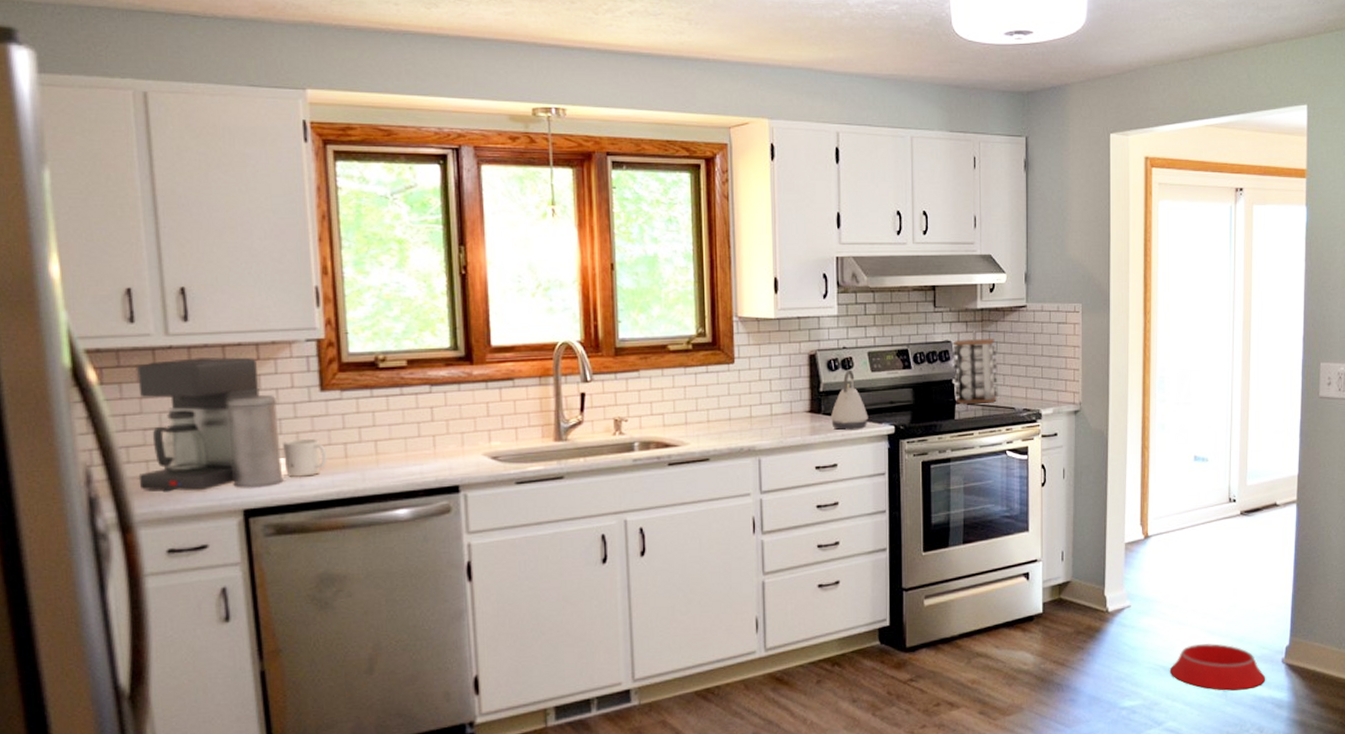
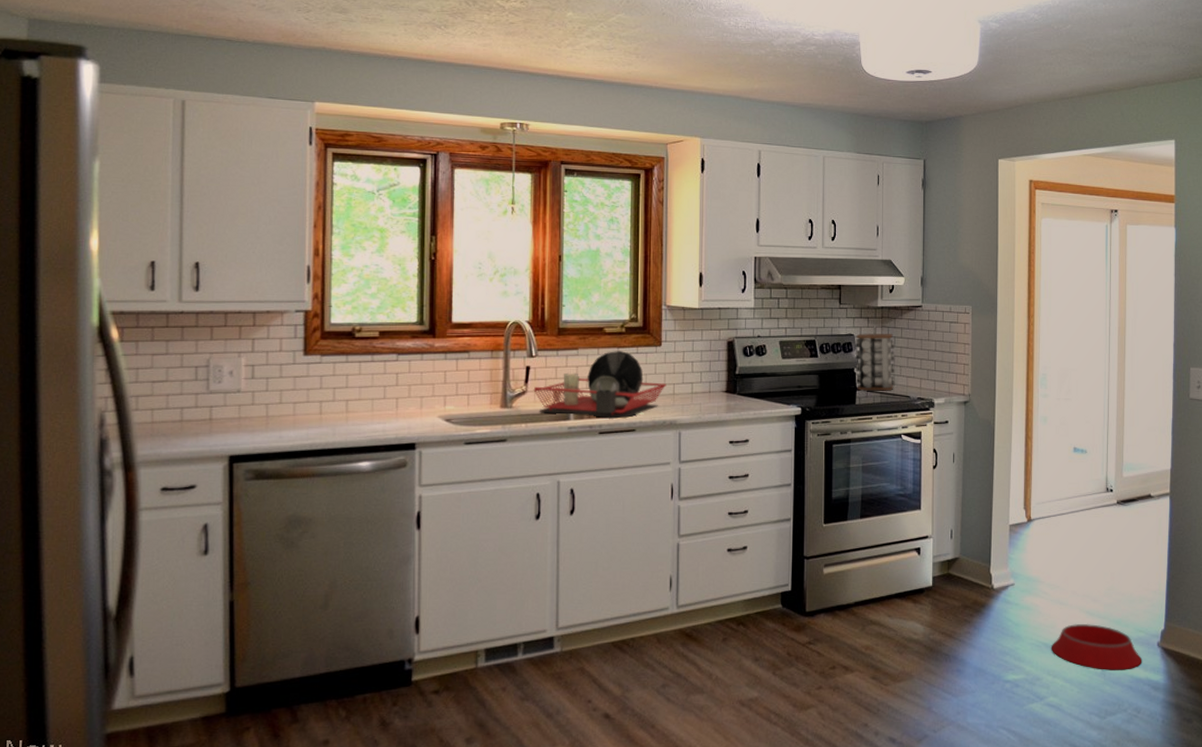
coffee maker: present [136,357,260,491] -> none [143,322,253,438]
canister: present [225,394,284,488] -> none [222,355,267,437]
mug: present [283,439,327,477] -> none [267,396,305,429]
dish rack: none [590,370,742,448] -> present [533,350,667,419]
kettle: present [830,369,868,431] -> none [744,356,778,410]

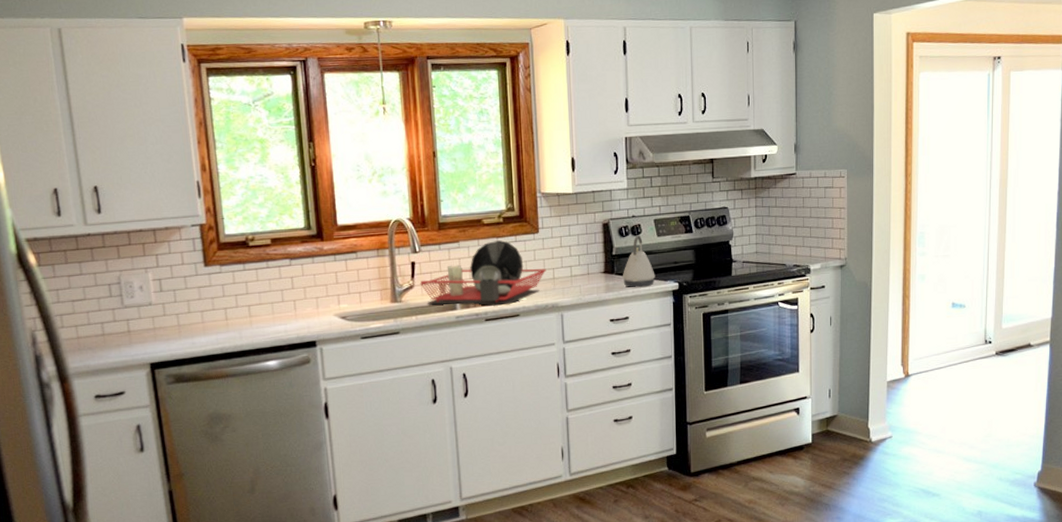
kettle: none [744,356,778,410] -> present [622,235,655,288]
spice rack: present [856,324,895,392] -> none [730,196,771,263]
pet bowl: present [1051,624,1142,670] -> none [928,469,1019,511]

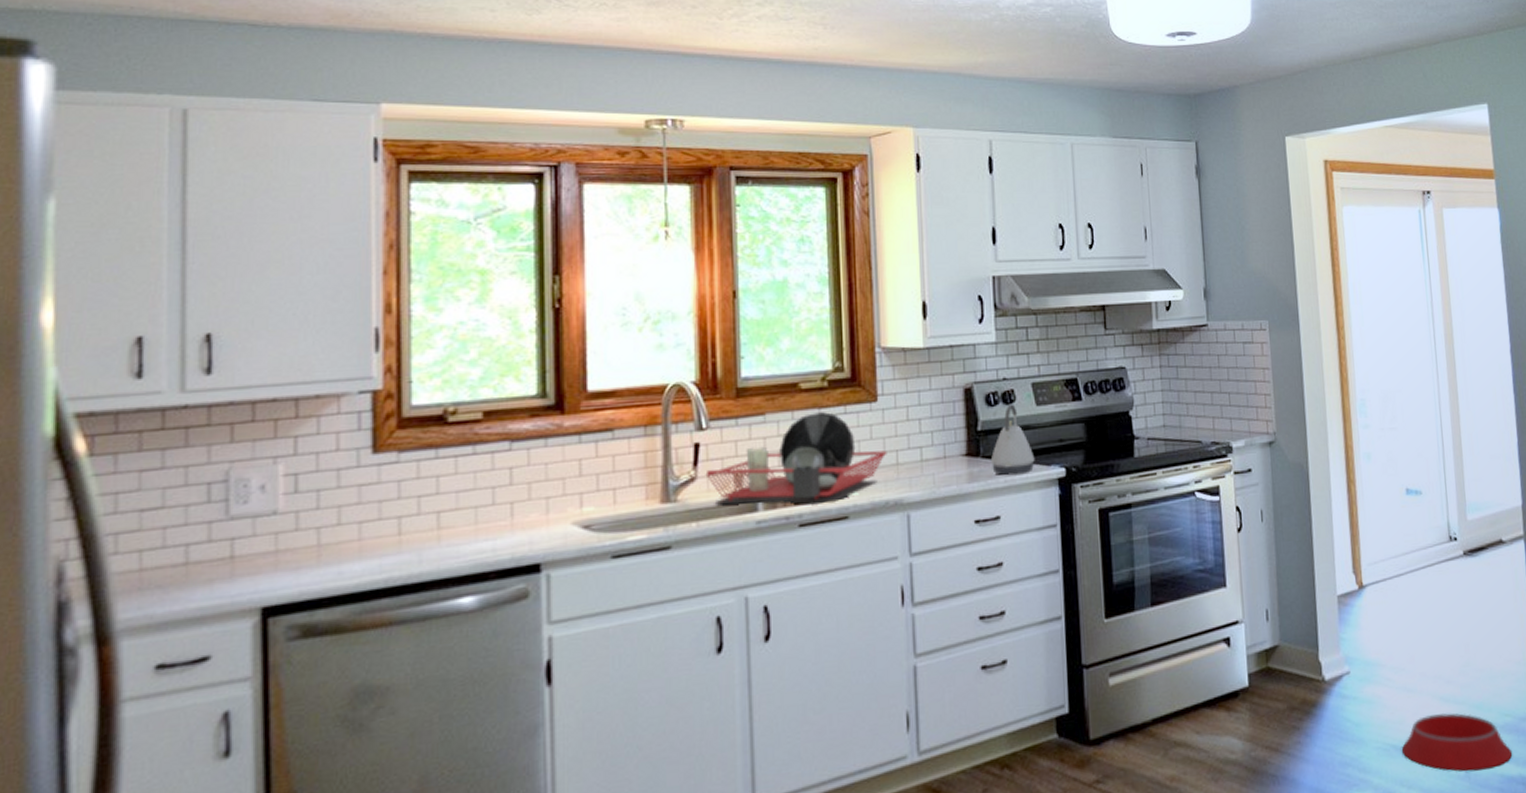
pet bowl: none [928,469,1019,511] -> present [1401,713,1513,772]

